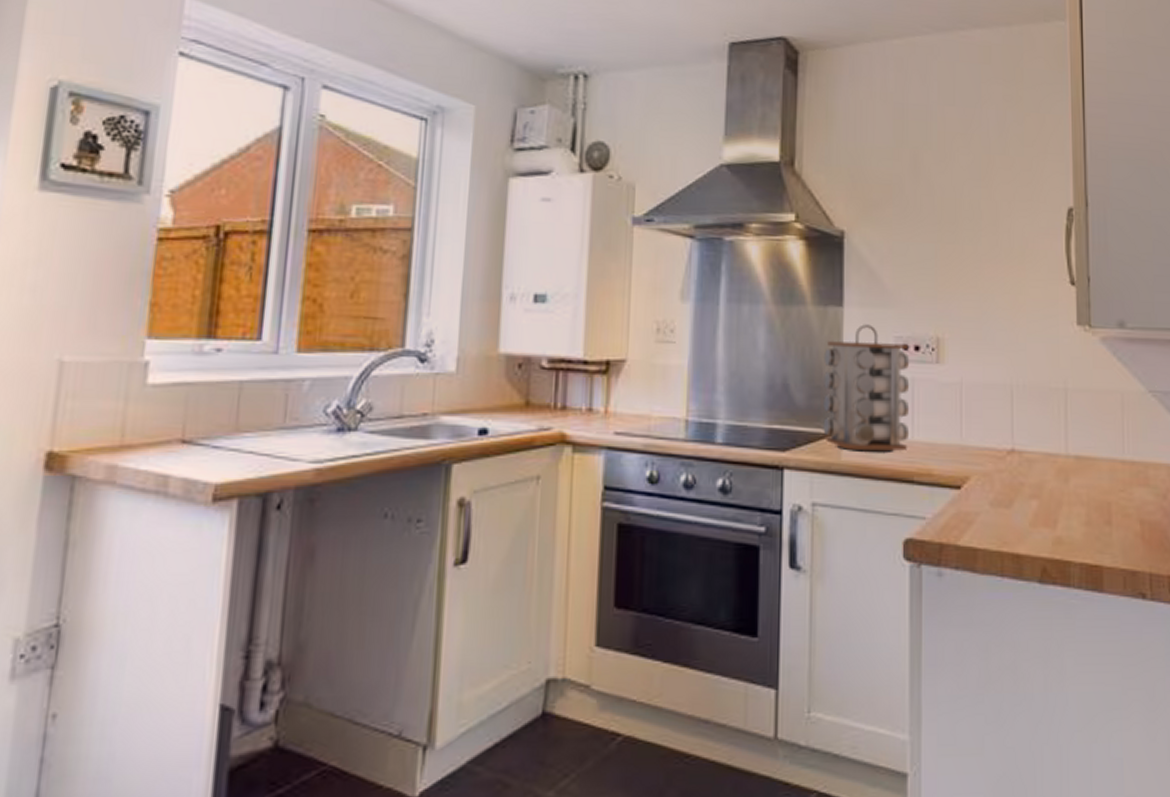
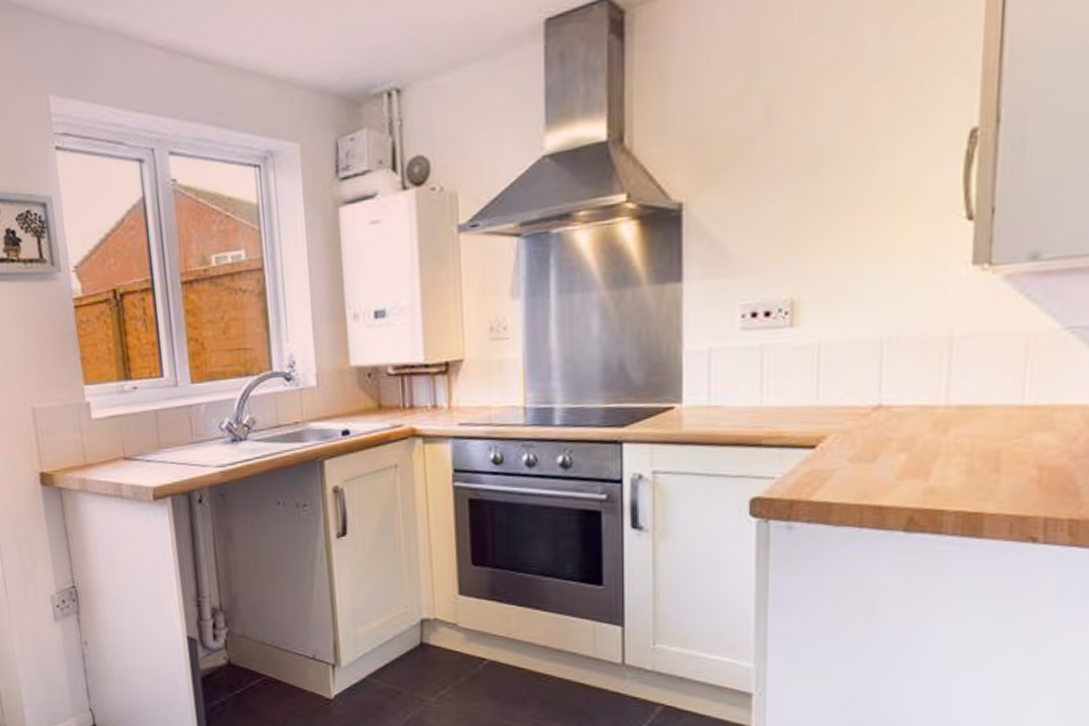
spice rack: present [823,324,910,452] -> none [662,296,759,422]

